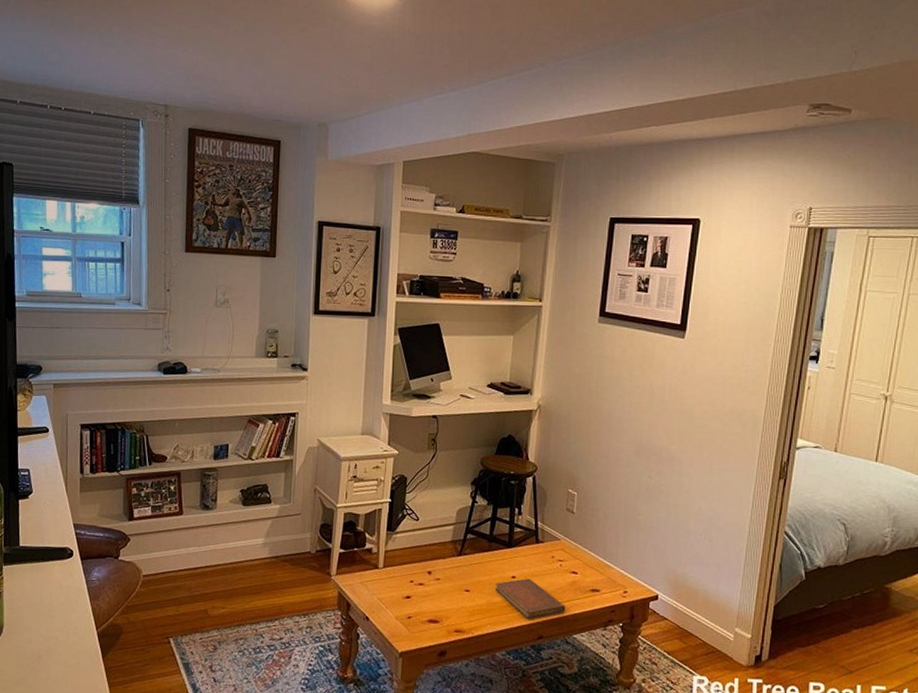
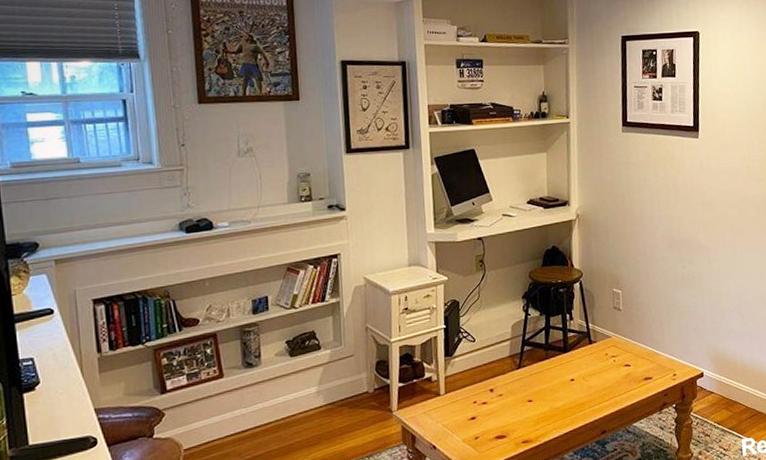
notebook: present [494,578,566,619] -> none [556,378,624,417]

